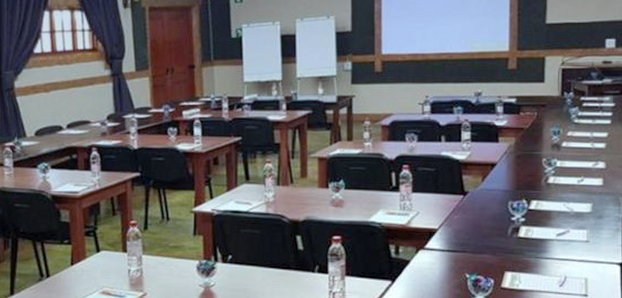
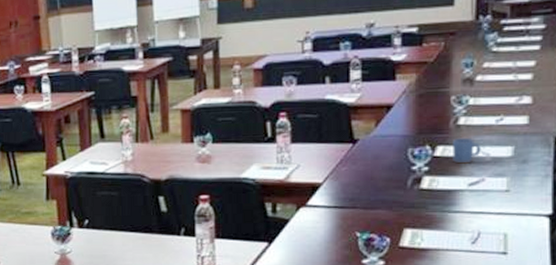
mug: none [544,194,567,217] -> present [453,137,481,164]

